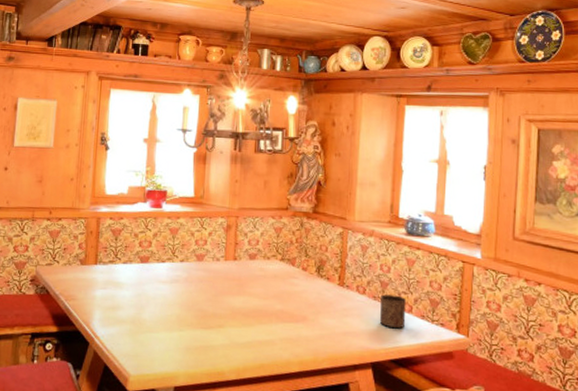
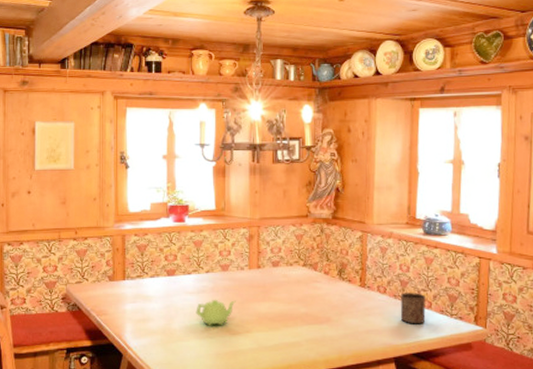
teapot: none [167,291,210,319] -> present [196,300,236,326]

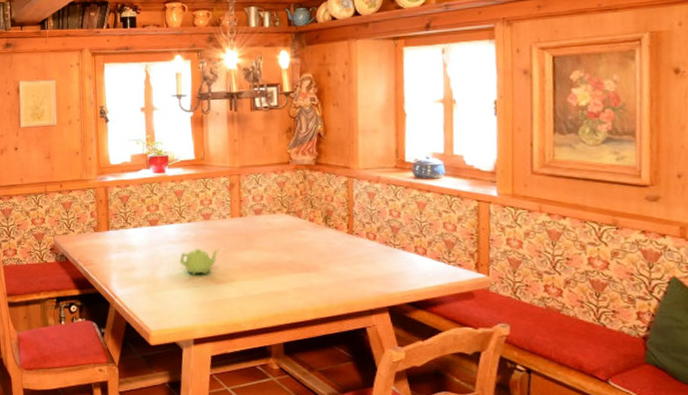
cup: present [400,293,426,324] -> none [392,239,421,272]

